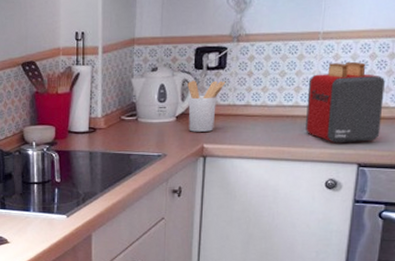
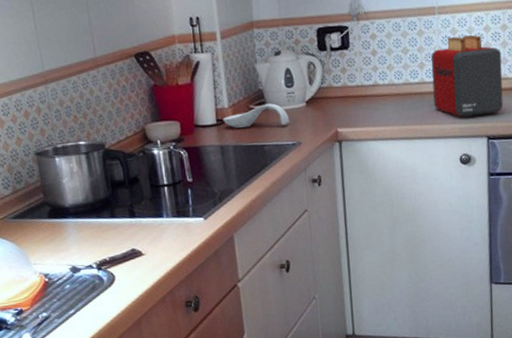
spoon rest: none [95,116,159,138] -> present [223,103,290,128]
utensil holder: present [187,80,226,132] -> none [313,61,352,117]

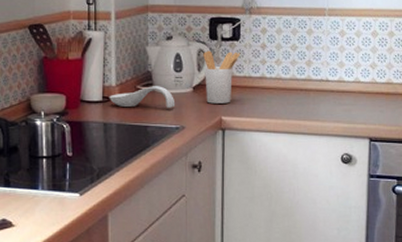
utensil holder: none [313,61,352,117] -> present [203,50,241,104]
toaster: present [431,34,504,117] -> none [318,38,387,117]

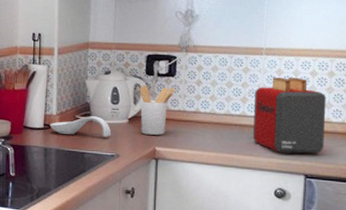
toaster: none [318,38,387,117] -> present [253,77,326,154]

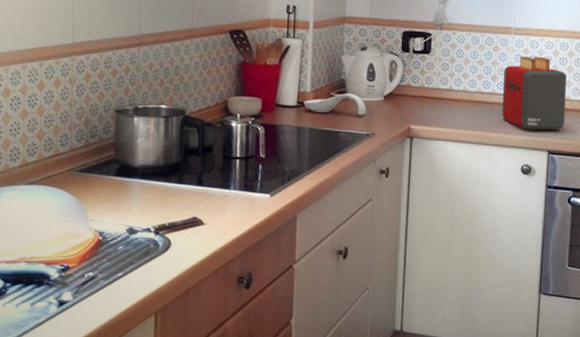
utensil holder: present [139,85,176,135] -> none [395,62,431,113]

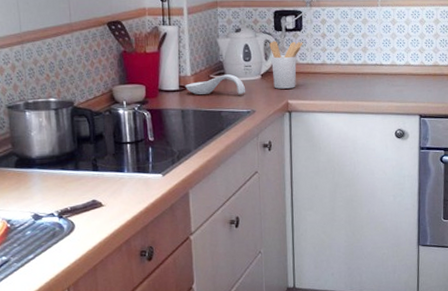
utensil holder: none [395,62,431,113] -> present [269,40,303,89]
toaster: present [502,56,566,131] -> none [373,25,434,97]

